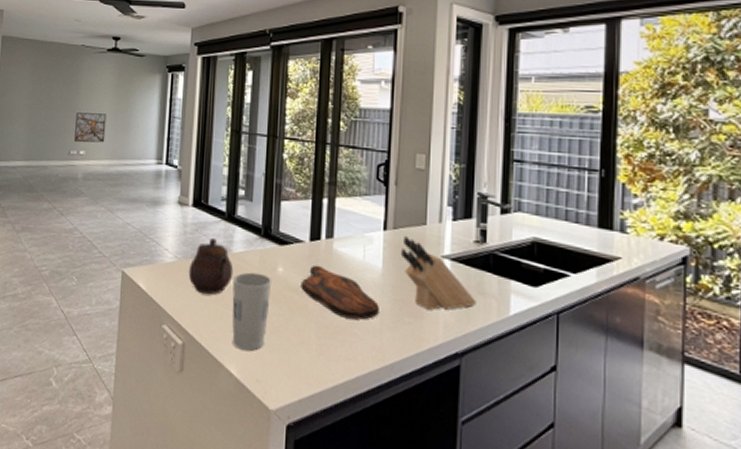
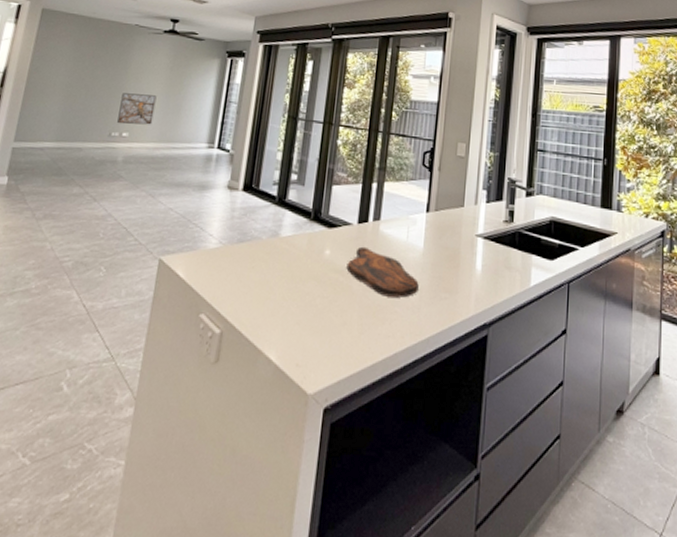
teapot: present [188,238,234,295] -> none [232,223,281,281]
cup: present [232,272,273,351] -> none [273,255,319,335]
knife block: present [400,235,477,310] -> none [440,216,504,285]

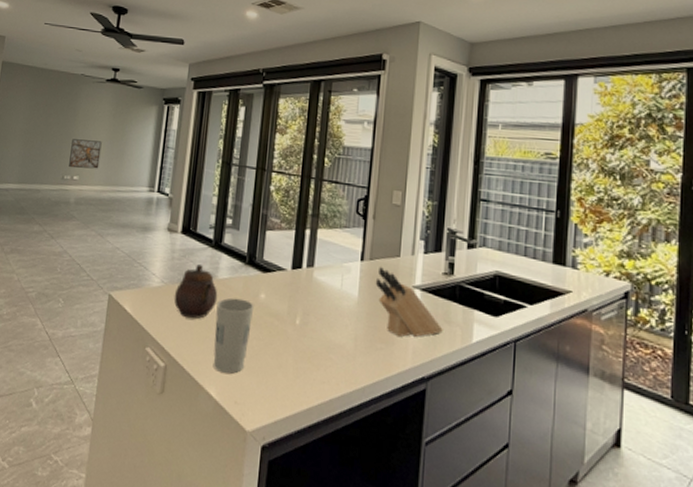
teapot: none [232,223,281,281] -> present [174,264,218,319]
cup: none [273,255,319,335] -> present [213,297,255,374]
cutting board: present [346,246,419,298] -> none [281,292,354,345]
knife block: none [440,216,504,285] -> present [375,266,443,337]

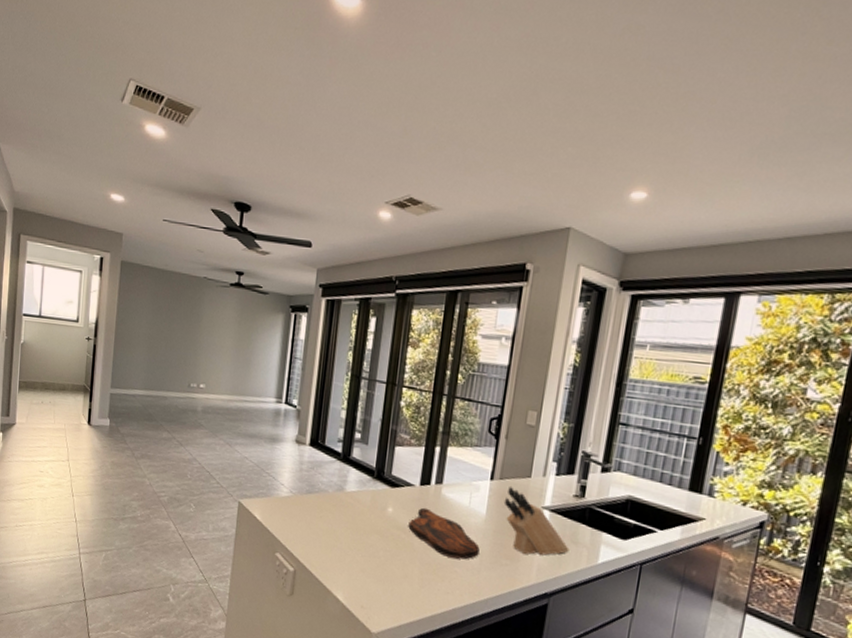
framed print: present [69,139,102,169] -> none [195,346,228,378]
teapot: present [174,264,218,319] -> none [302,477,346,529]
cup: present [213,297,255,374] -> none [340,510,382,581]
cutting board: none [281,292,354,345] -> present [408,507,480,560]

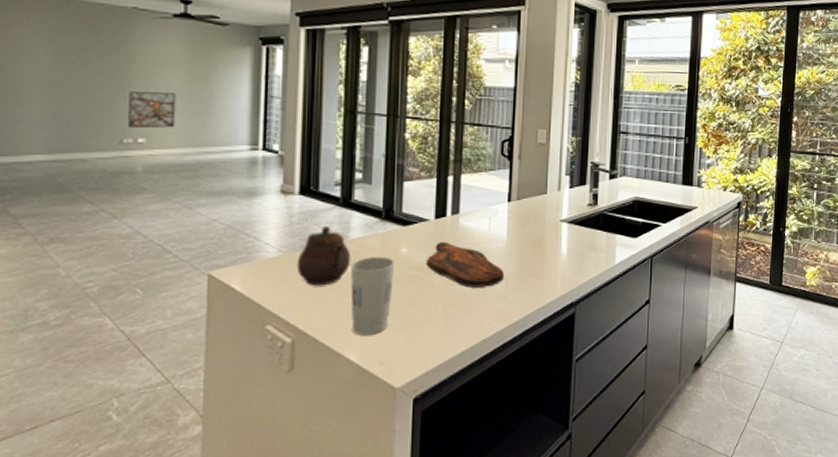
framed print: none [195,346,228,378] -> present [128,91,176,129]
teapot: none [302,477,346,529] -> present [296,227,351,286]
cup: none [340,510,382,581] -> present [350,256,396,336]
knife block: present [503,485,570,556] -> none [523,204,589,269]

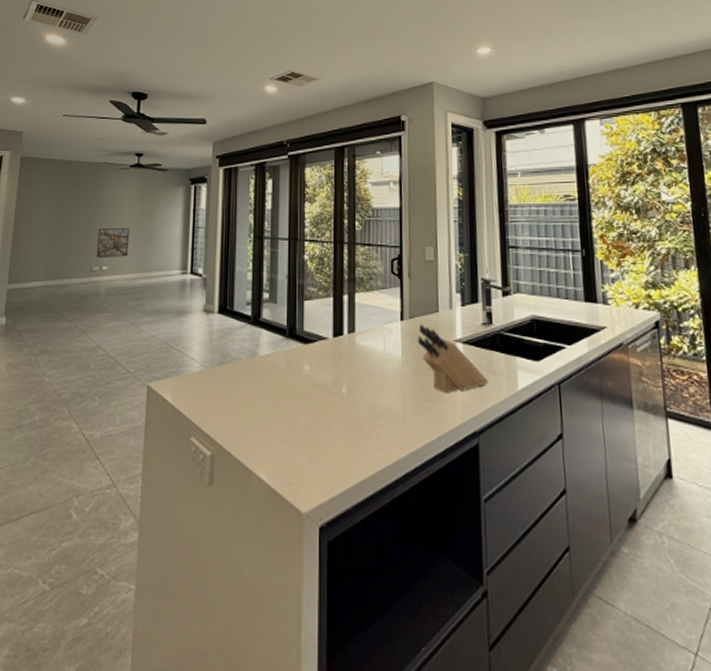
teapot: present [296,227,351,286] -> none [215,344,261,401]
cup: present [350,256,396,336] -> none [260,374,299,454]
cutting board: present [426,241,504,288] -> none [327,360,401,410]
knife block: none [523,204,589,269] -> present [417,323,489,393]

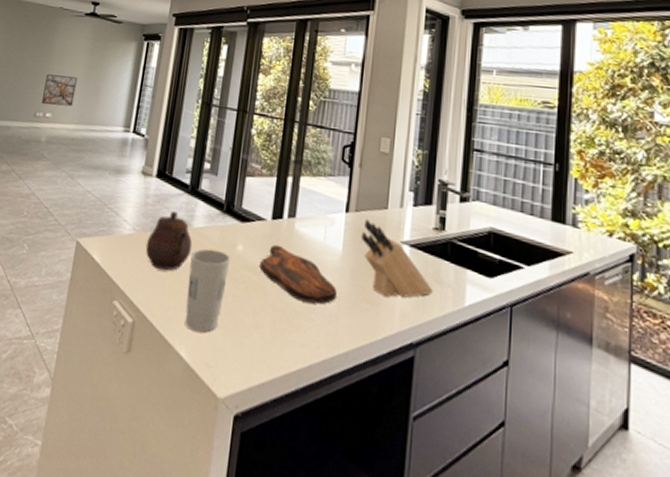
teapot: none [215,344,261,401] -> present [145,211,193,271]
cup: none [260,374,299,454] -> present [184,248,231,333]
cutting board: none [327,360,401,410] -> present [259,244,337,305]

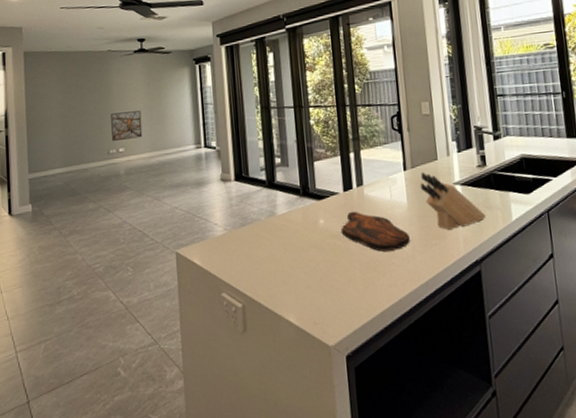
teapot: present [145,211,193,271] -> none [239,206,281,258]
cup: present [184,248,231,333] -> none [281,228,317,299]

